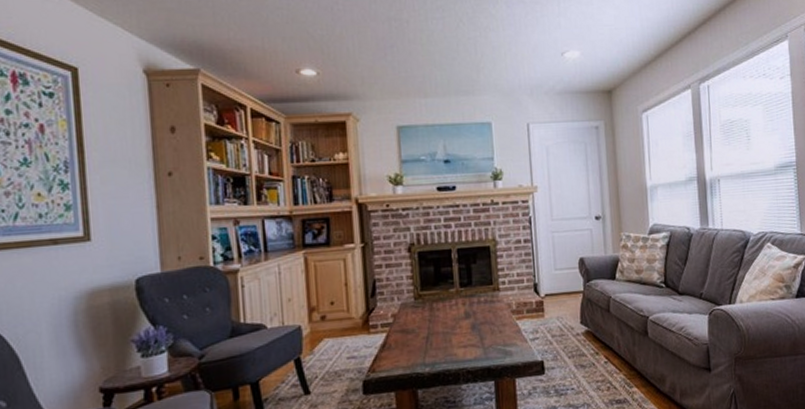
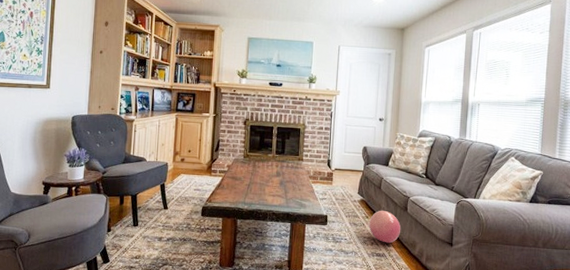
ball: none [600,339,644,384] -> present [368,210,401,244]

